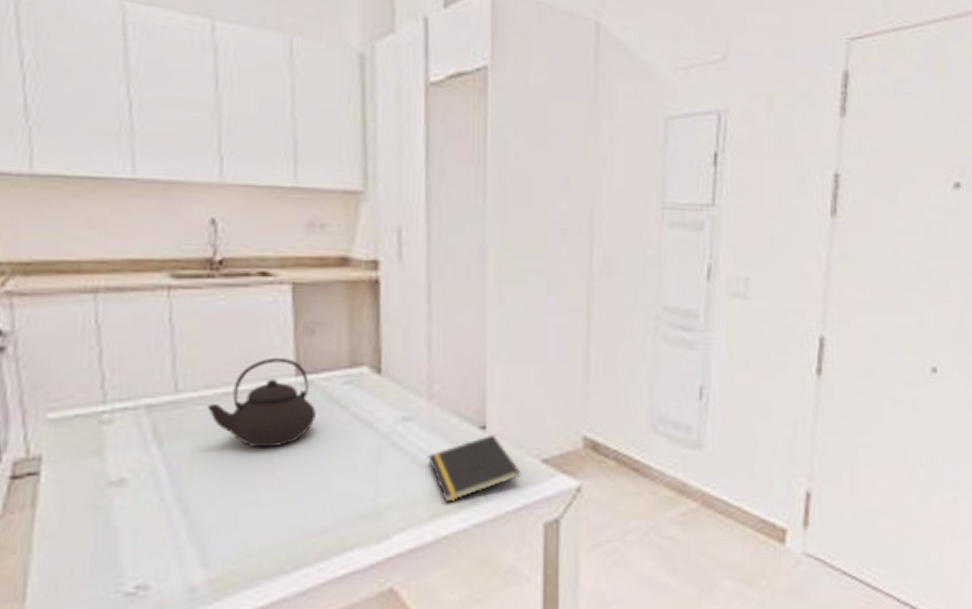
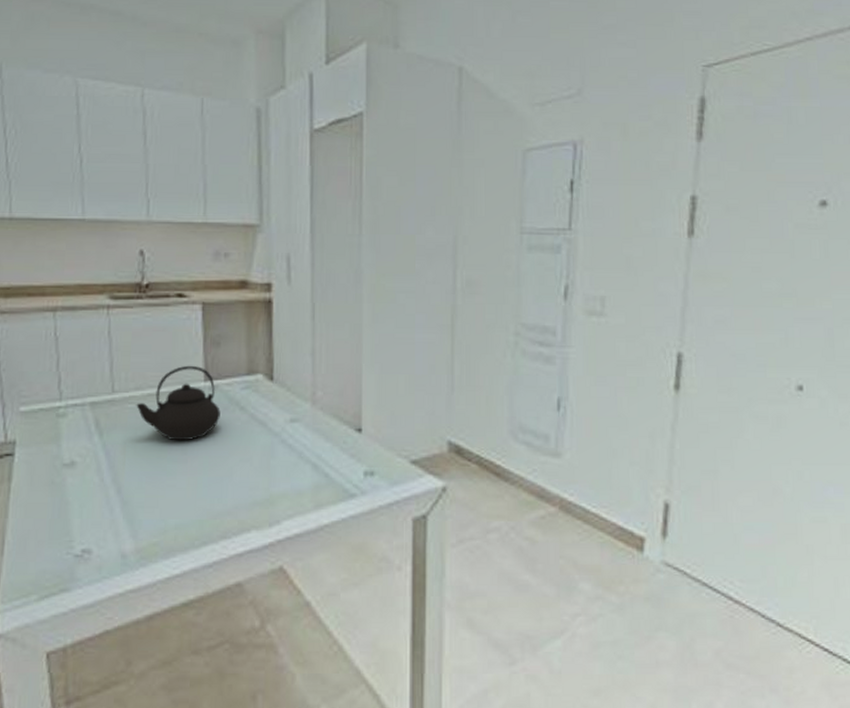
notepad: present [428,434,521,503] -> none [312,436,393,495]

